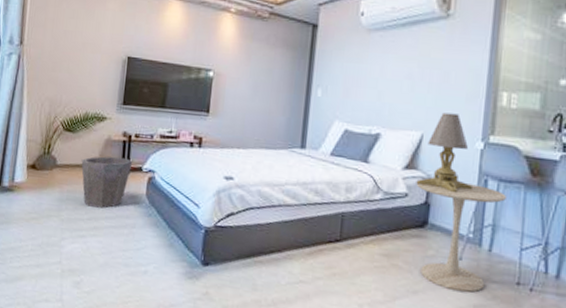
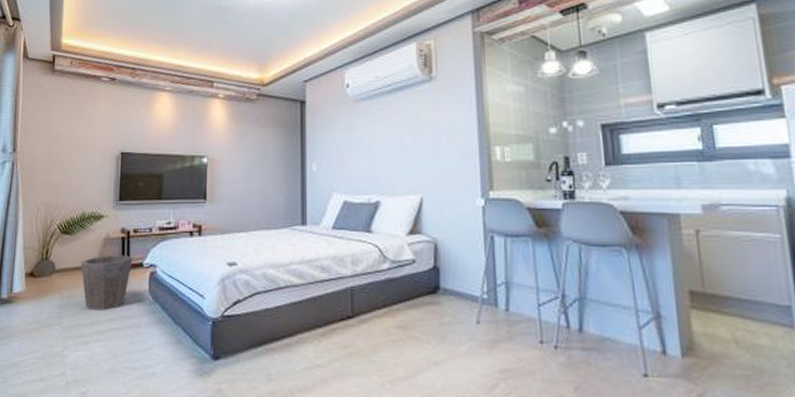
lamp: present [416,112,474,194] -> none [422,173,481,254]
side table: present [416,183,506,293] -> none [422,243,515,358]

